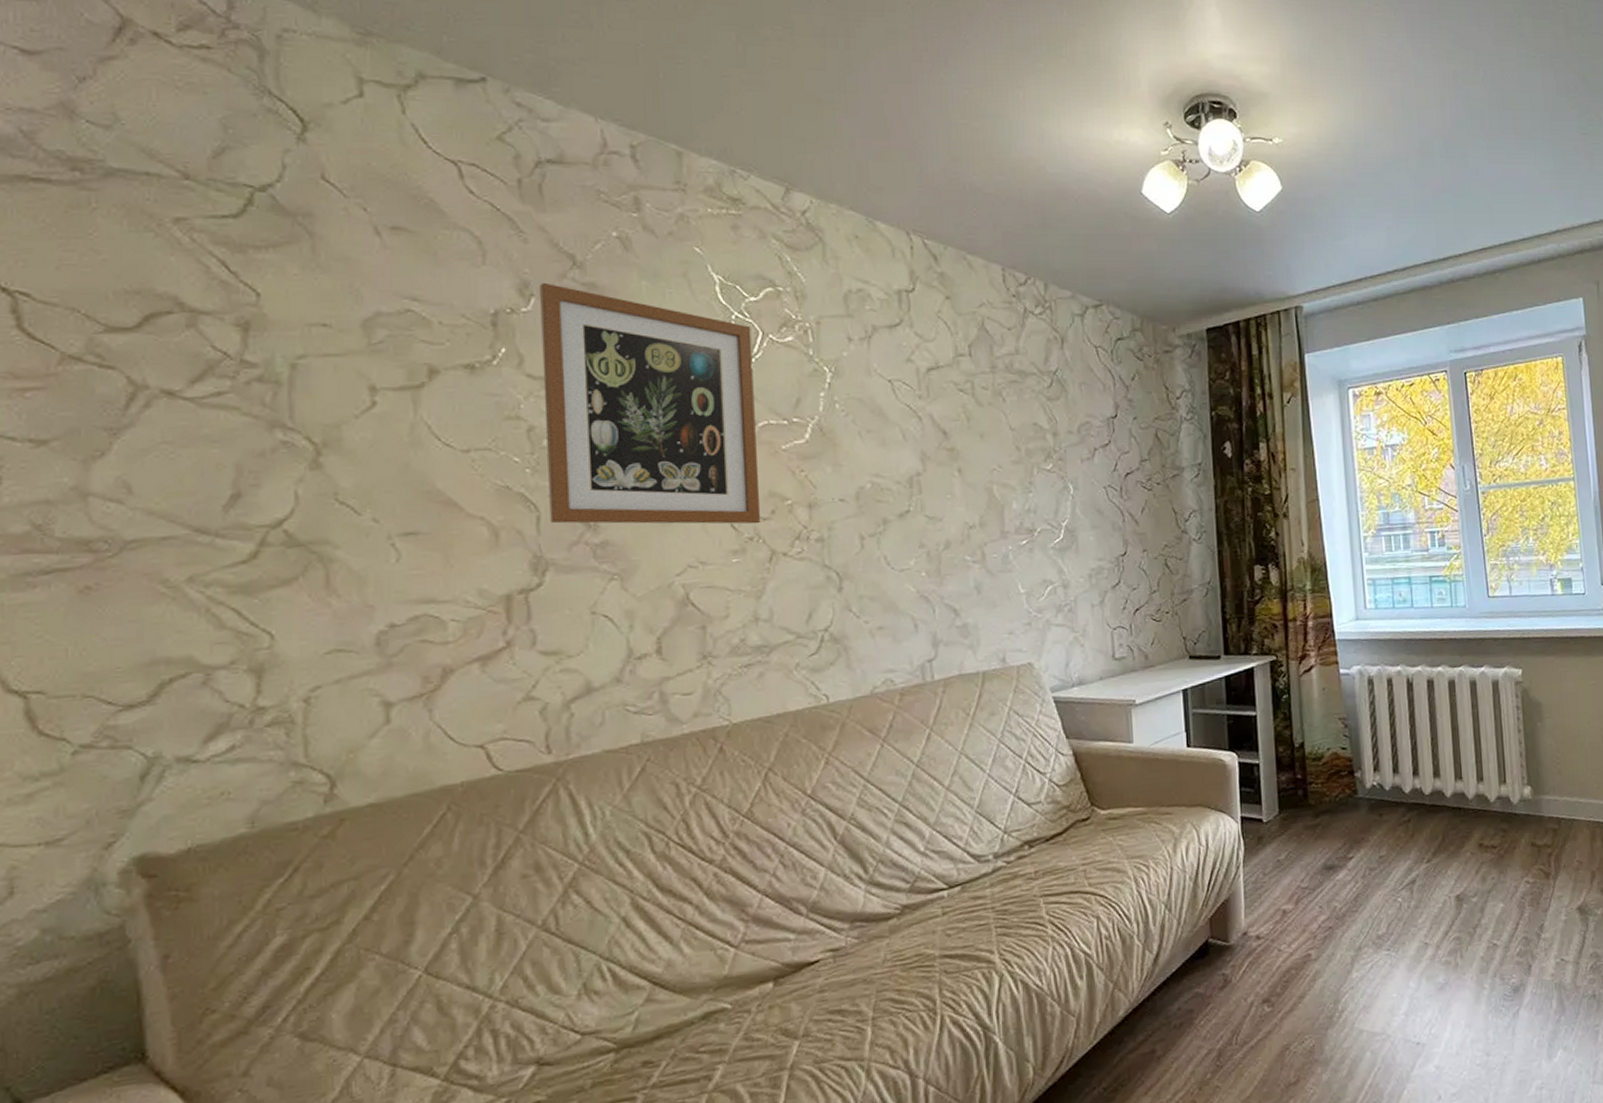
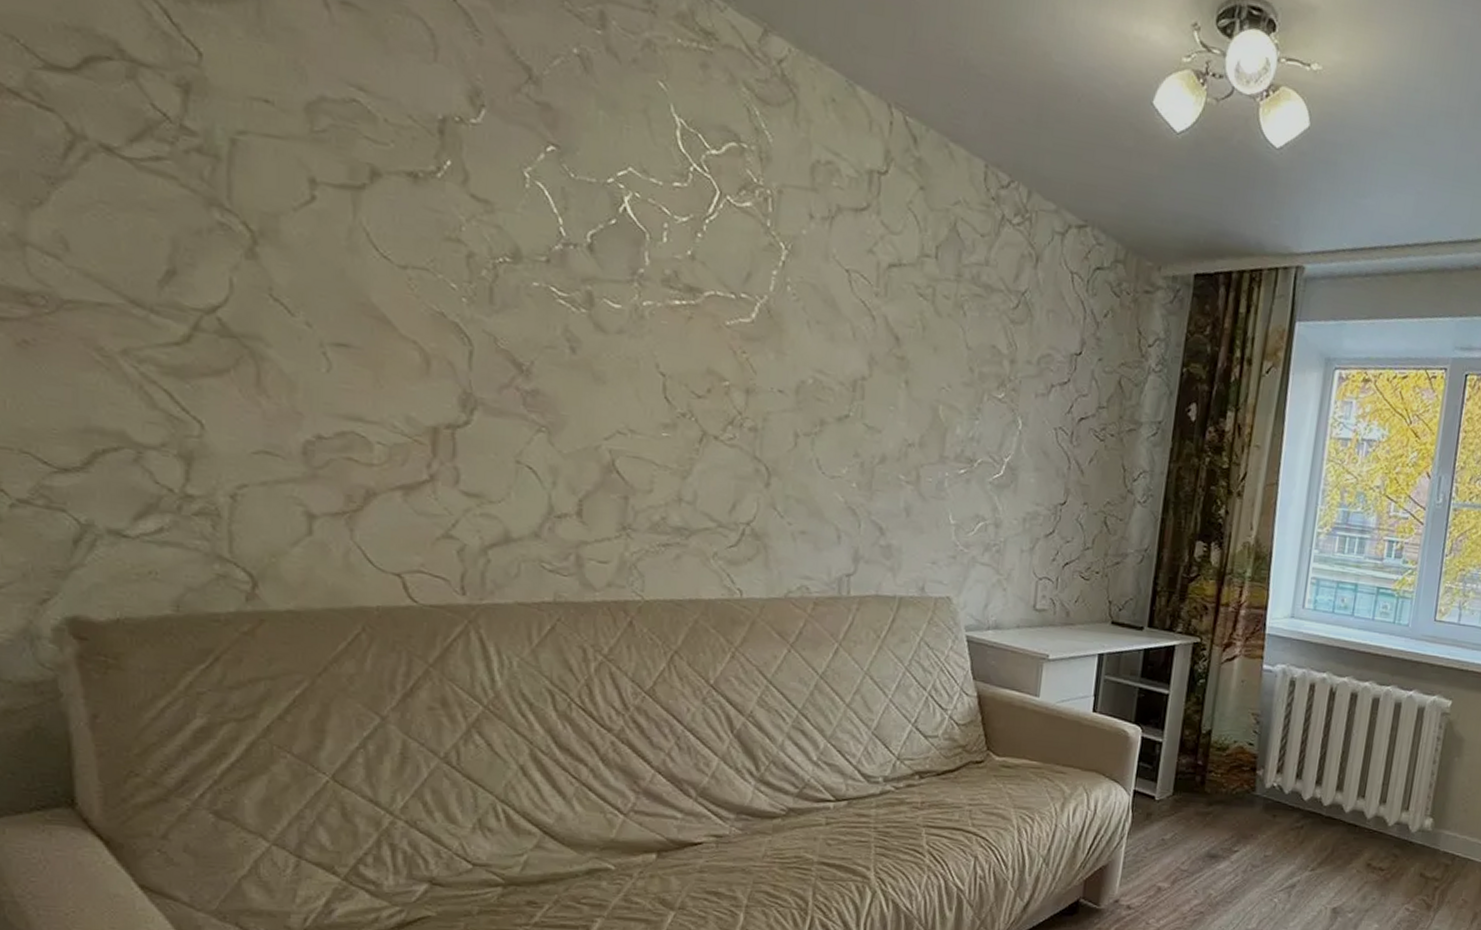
wall art: present [540,282,761,524] -> none [483,93,709,401]

